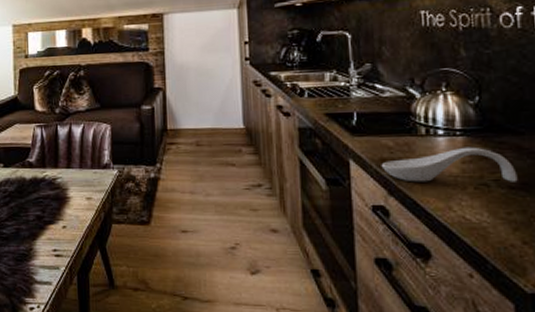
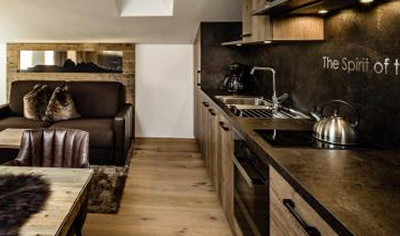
spoon rest: present [381,147,518,182] -> none [291,157,379,183]

